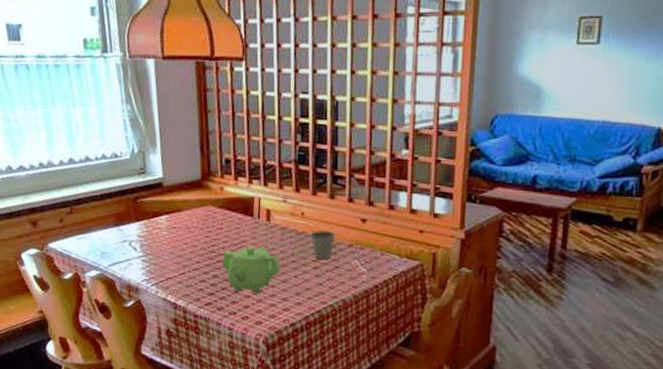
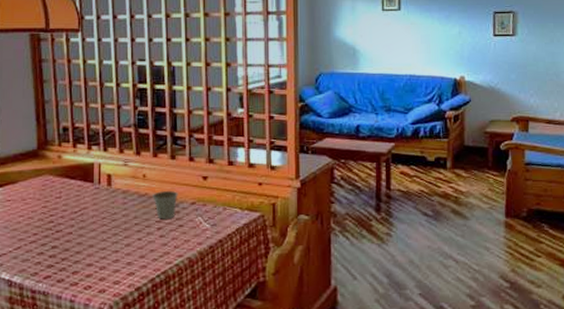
teapot: present [221,246,280,294] -> none [61,212,123,261]

